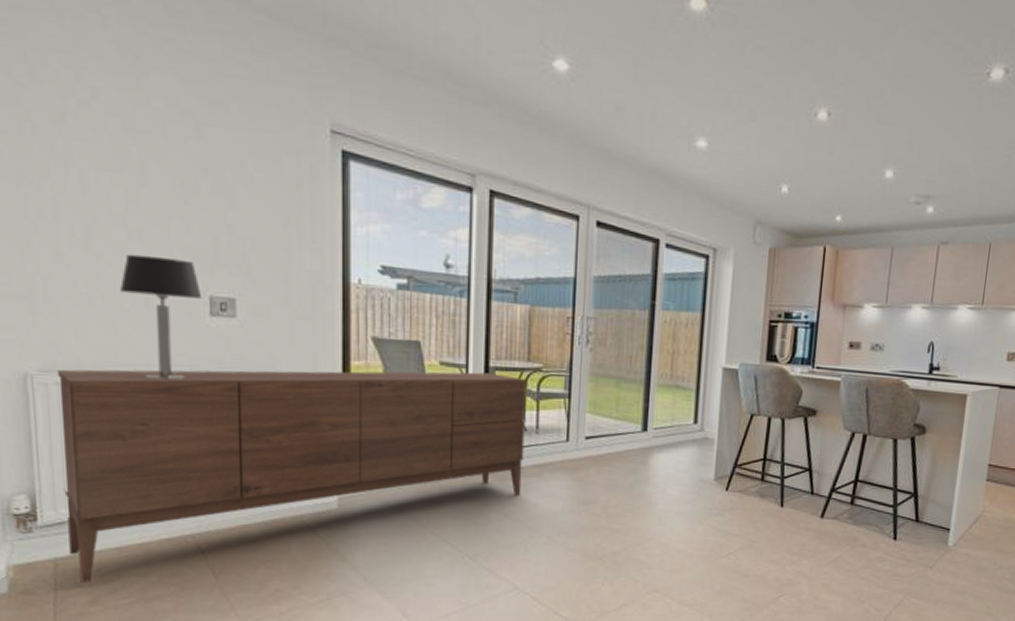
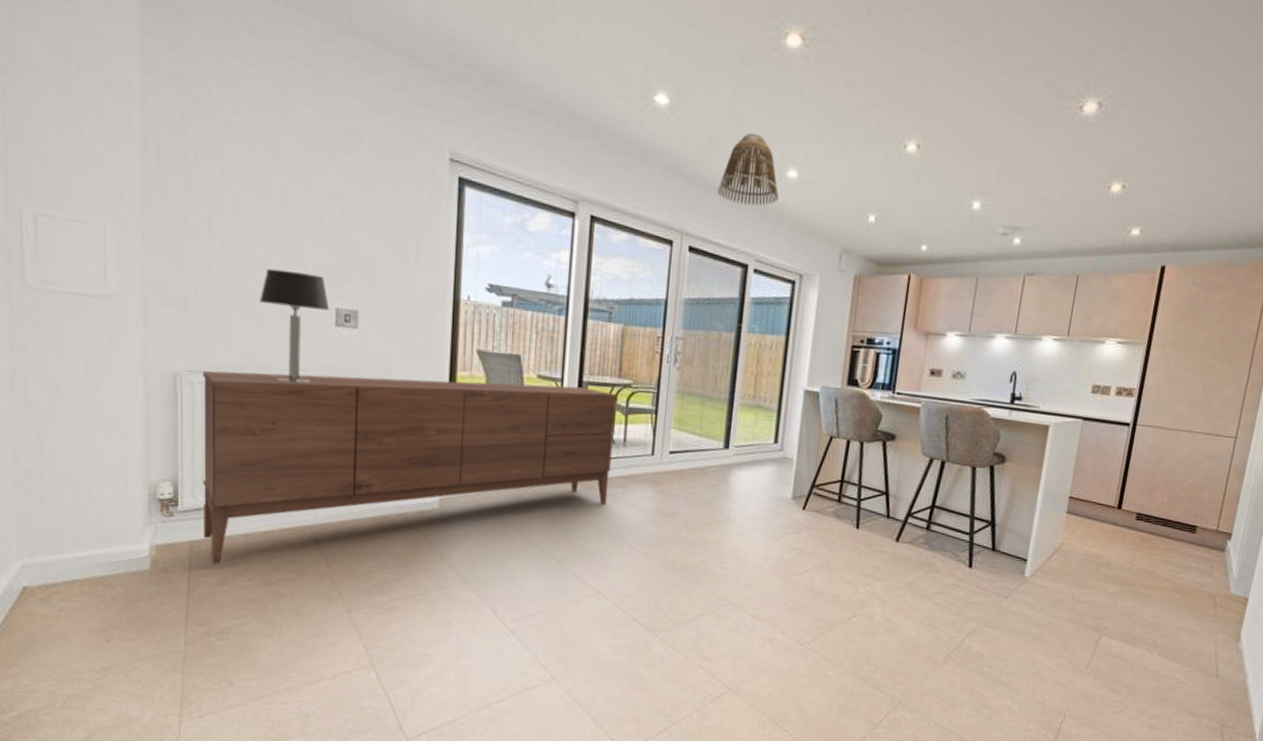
lamp shade: none [624,100,688,177] -> present [717,132,779,206]

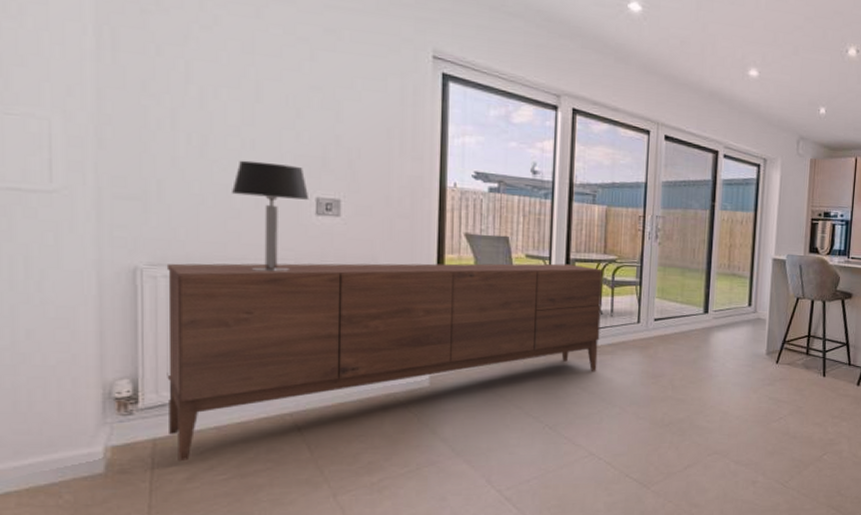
lamp shade: present [717,132,779,206] -> none [688,37,742,100]

